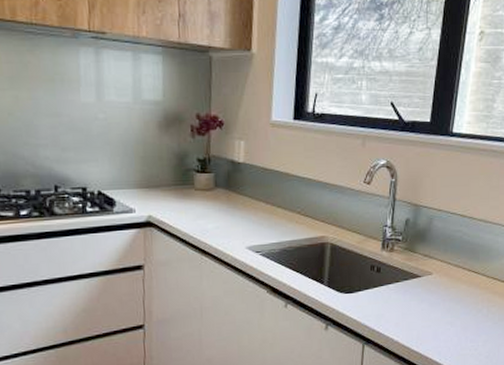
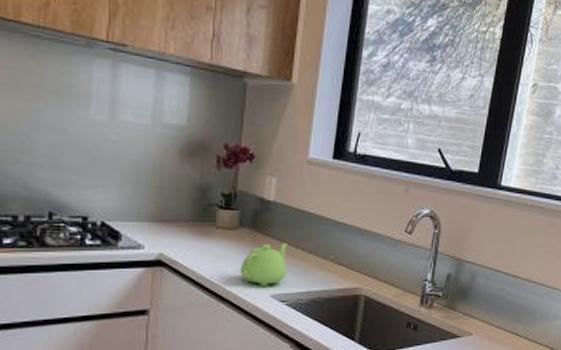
teapot: none [218,199,260,241] -> present [240,242,288,287]

